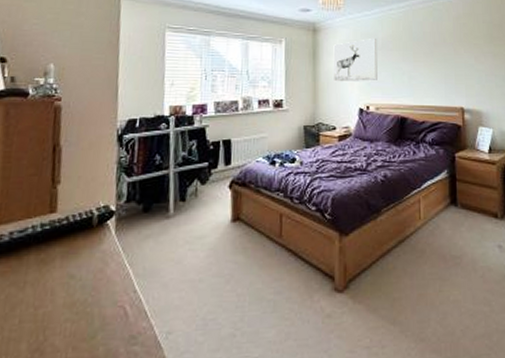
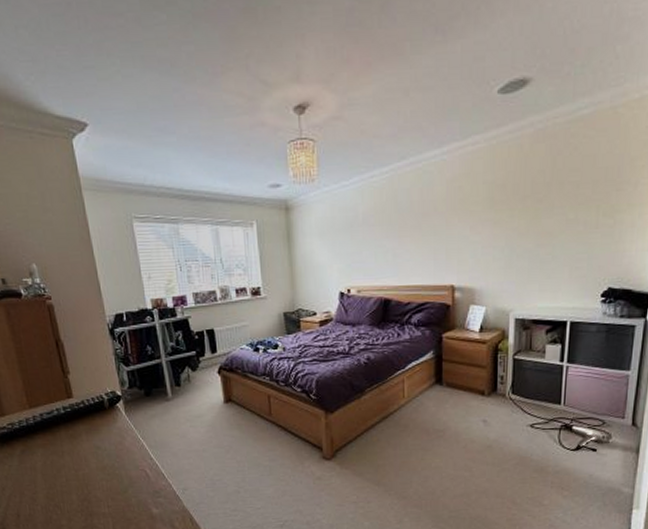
wall art: present [333,38,377,82] -> none [308,212,358,266]

